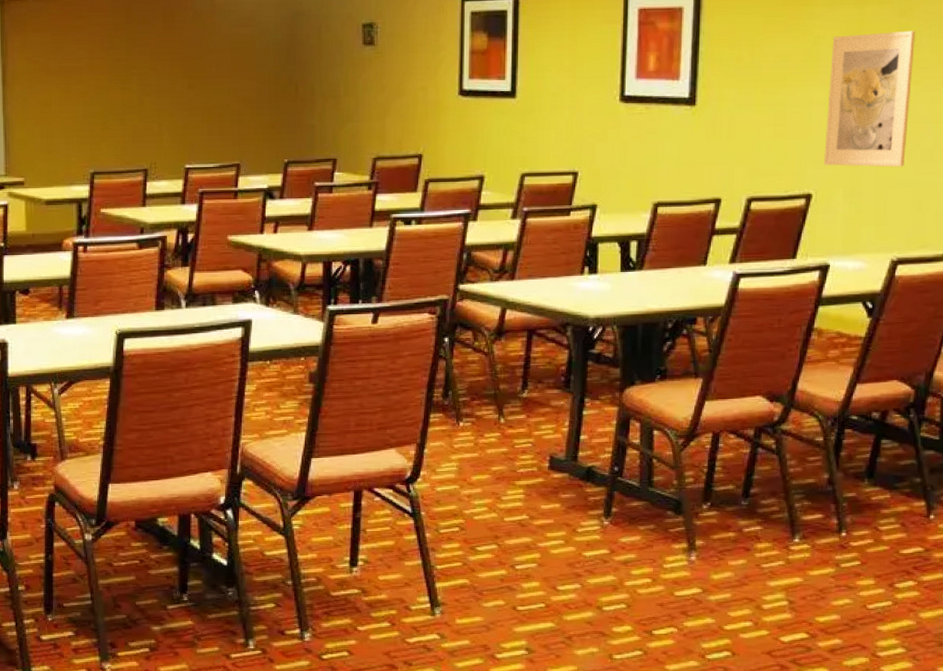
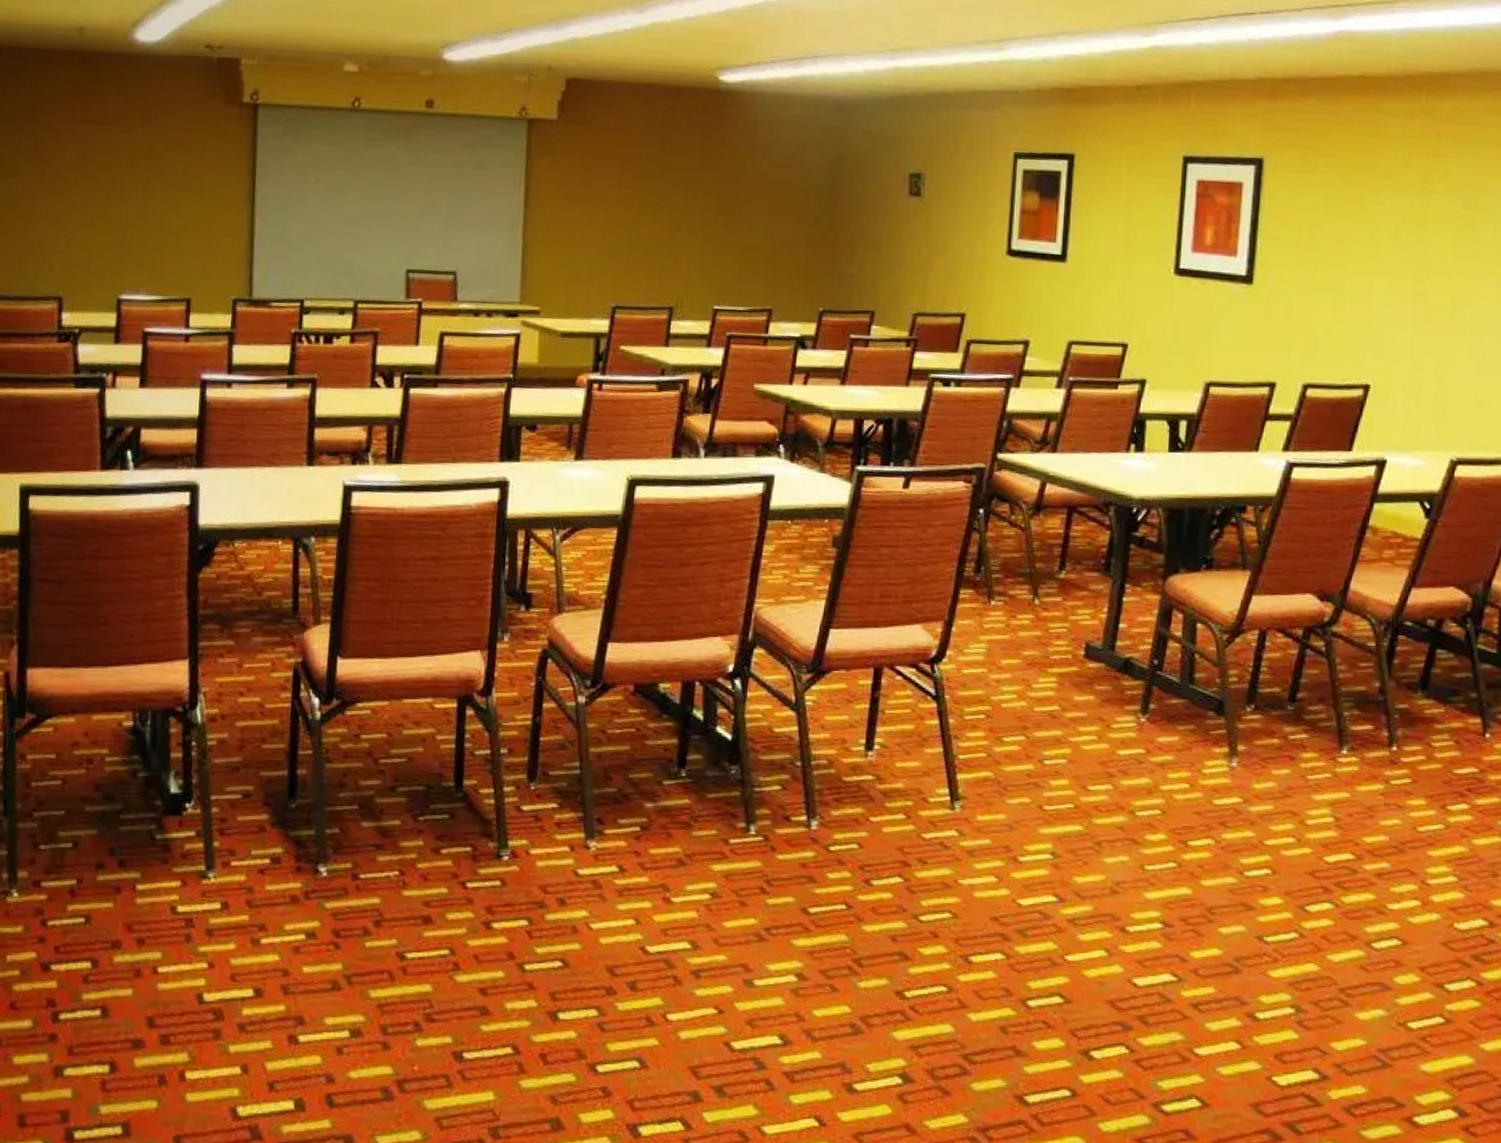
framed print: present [824,30,916,167] -> none [1383,224,1481,364]

